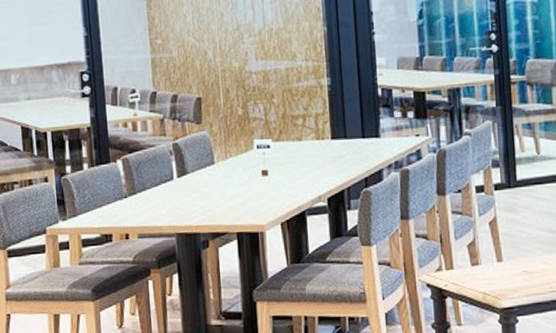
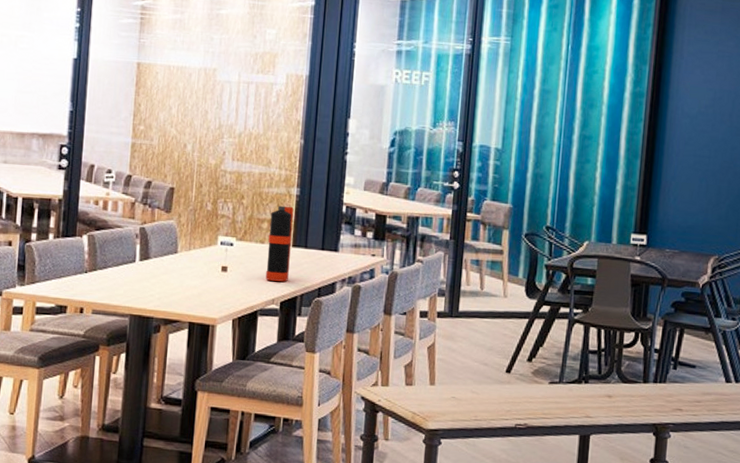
bottle: none [304,98,332,178] -> present [265,205,294,282]

